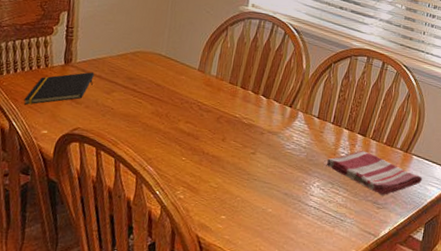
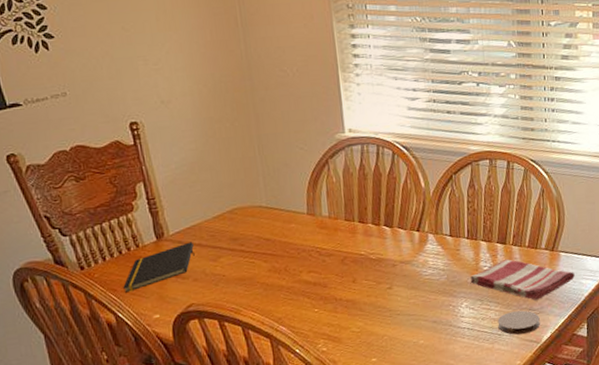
coaster: none [342,201,382,225] -> present [497,310,540,335]

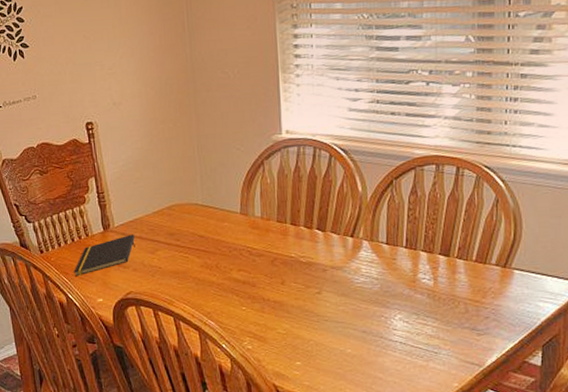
dish towel: present [470,259,575,301] -> none [405,273,530,321]
coaster: present [497,310,540,335] -> none [434,329,484,355]

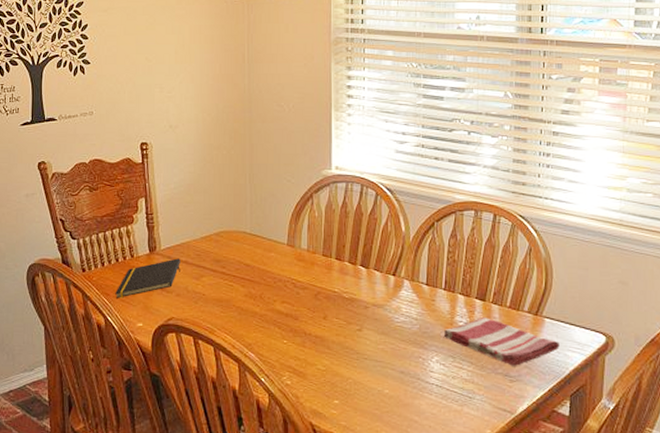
dish towel: none [405,273,530,321] -> present [443,317,560,367]

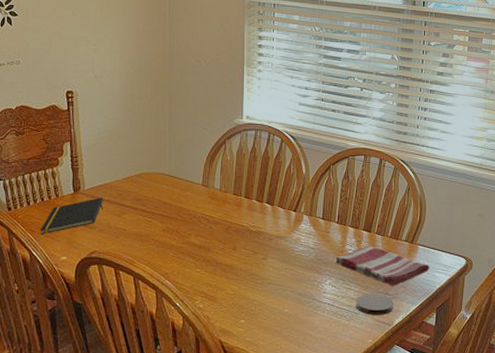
coaster: none [469,375,516,401] -> present [355,294,394,315]

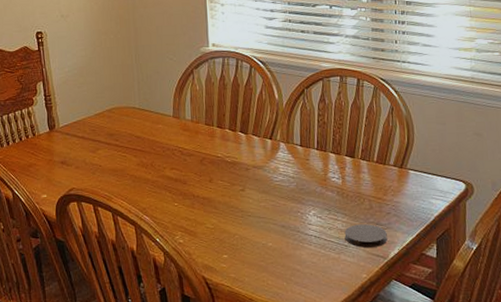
notepad: present [40,197,103,234] -> none [20,134,78,174]
dish towel: present [335,246,429,287] -> none [318,173,424,216]

